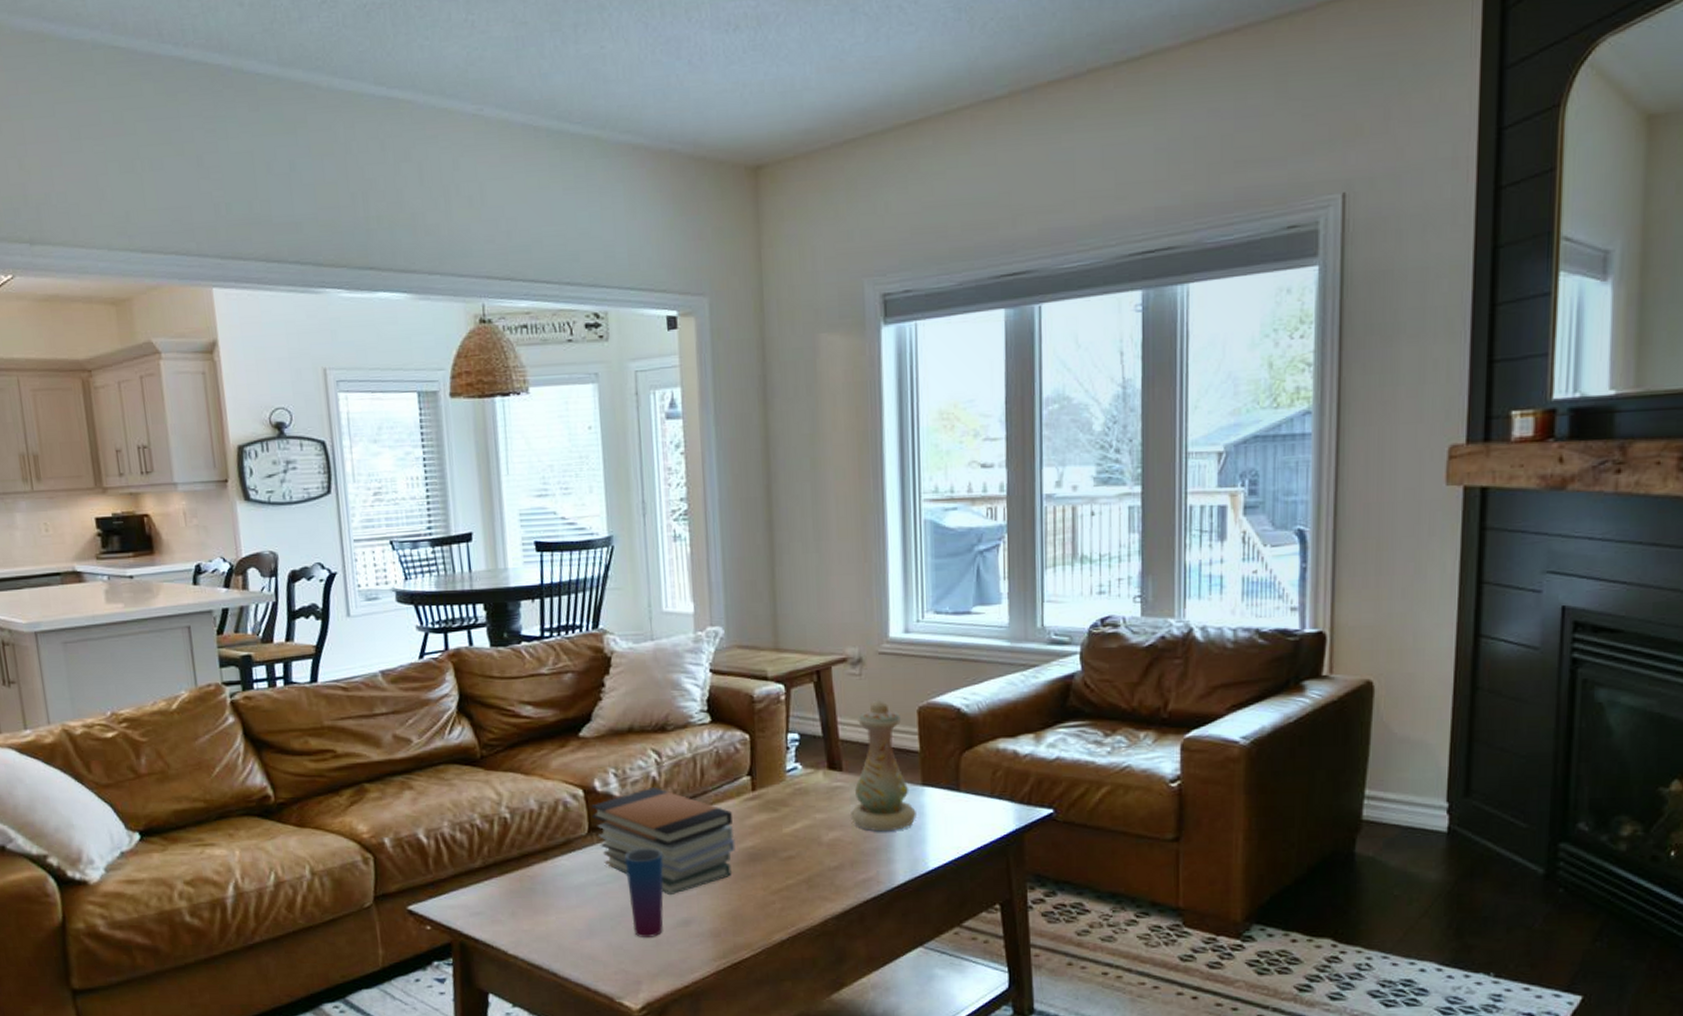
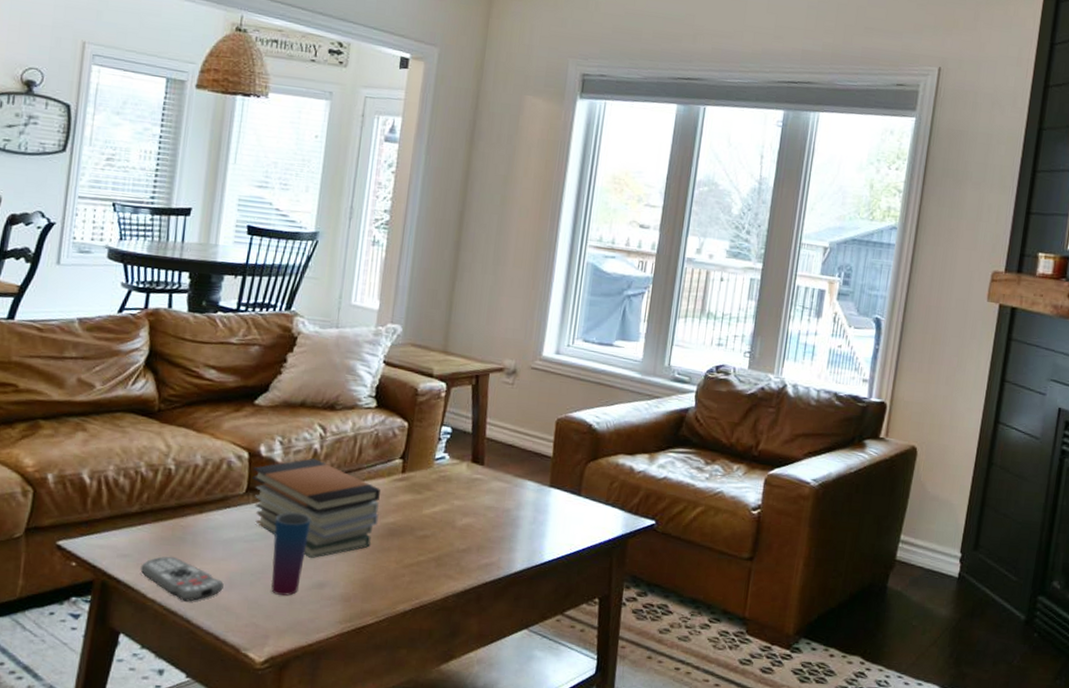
remote control: none [495,909,584,954] -> present [140,556,224,602]
vase: present [851,698,916,832] -> none [484,406,541,524]

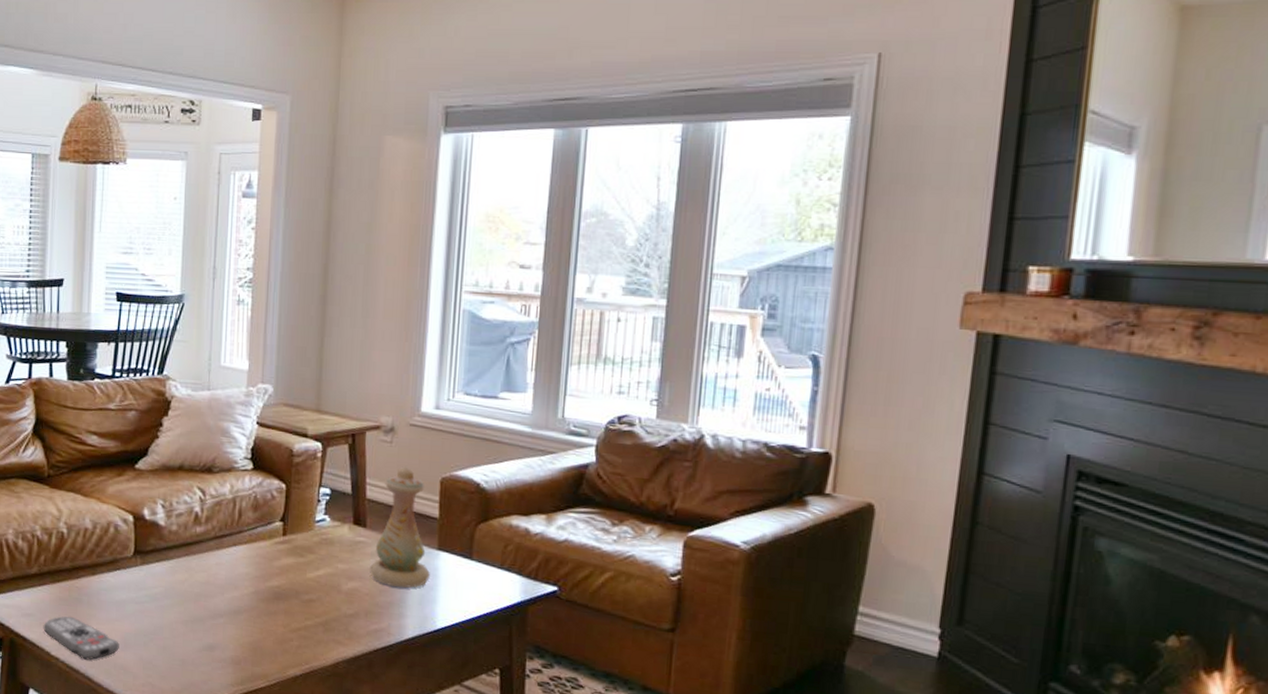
book stack: present [252,457,380,558] -> none [138,520,263,621]
cup: present [271,512,311,596] -> none [162,574,197,657]
vase: none [484,406,541,524] -> present [370,465,430,589]

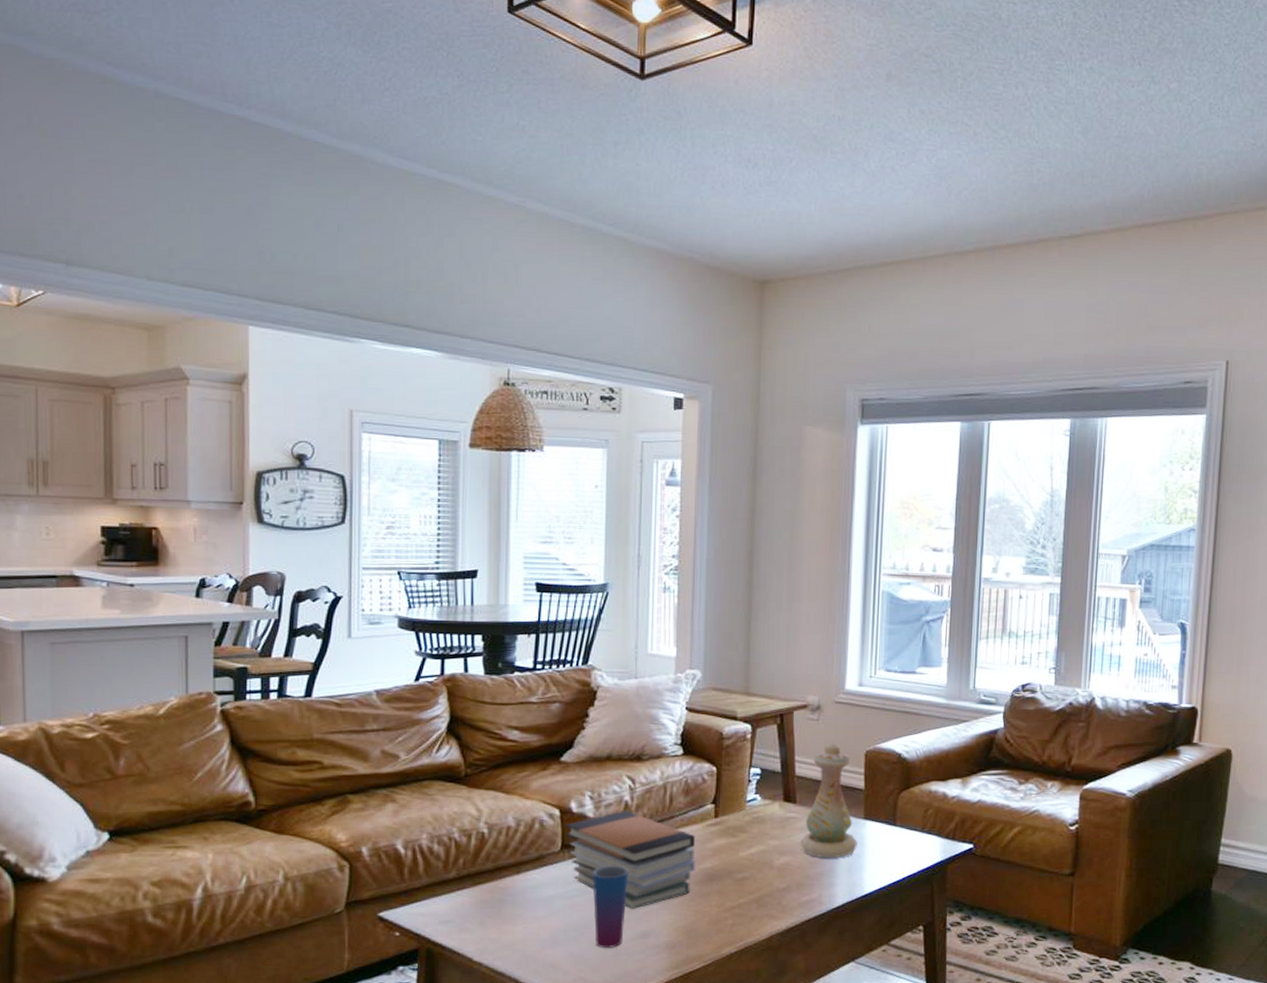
remote control: present [43,616,119,661] -> none [463,918,548,962]
book stack: none [138,520,263,621] -> present [566,810,696,909]
cup: none [162,574,197,657] -> present [592,865,629,948]

